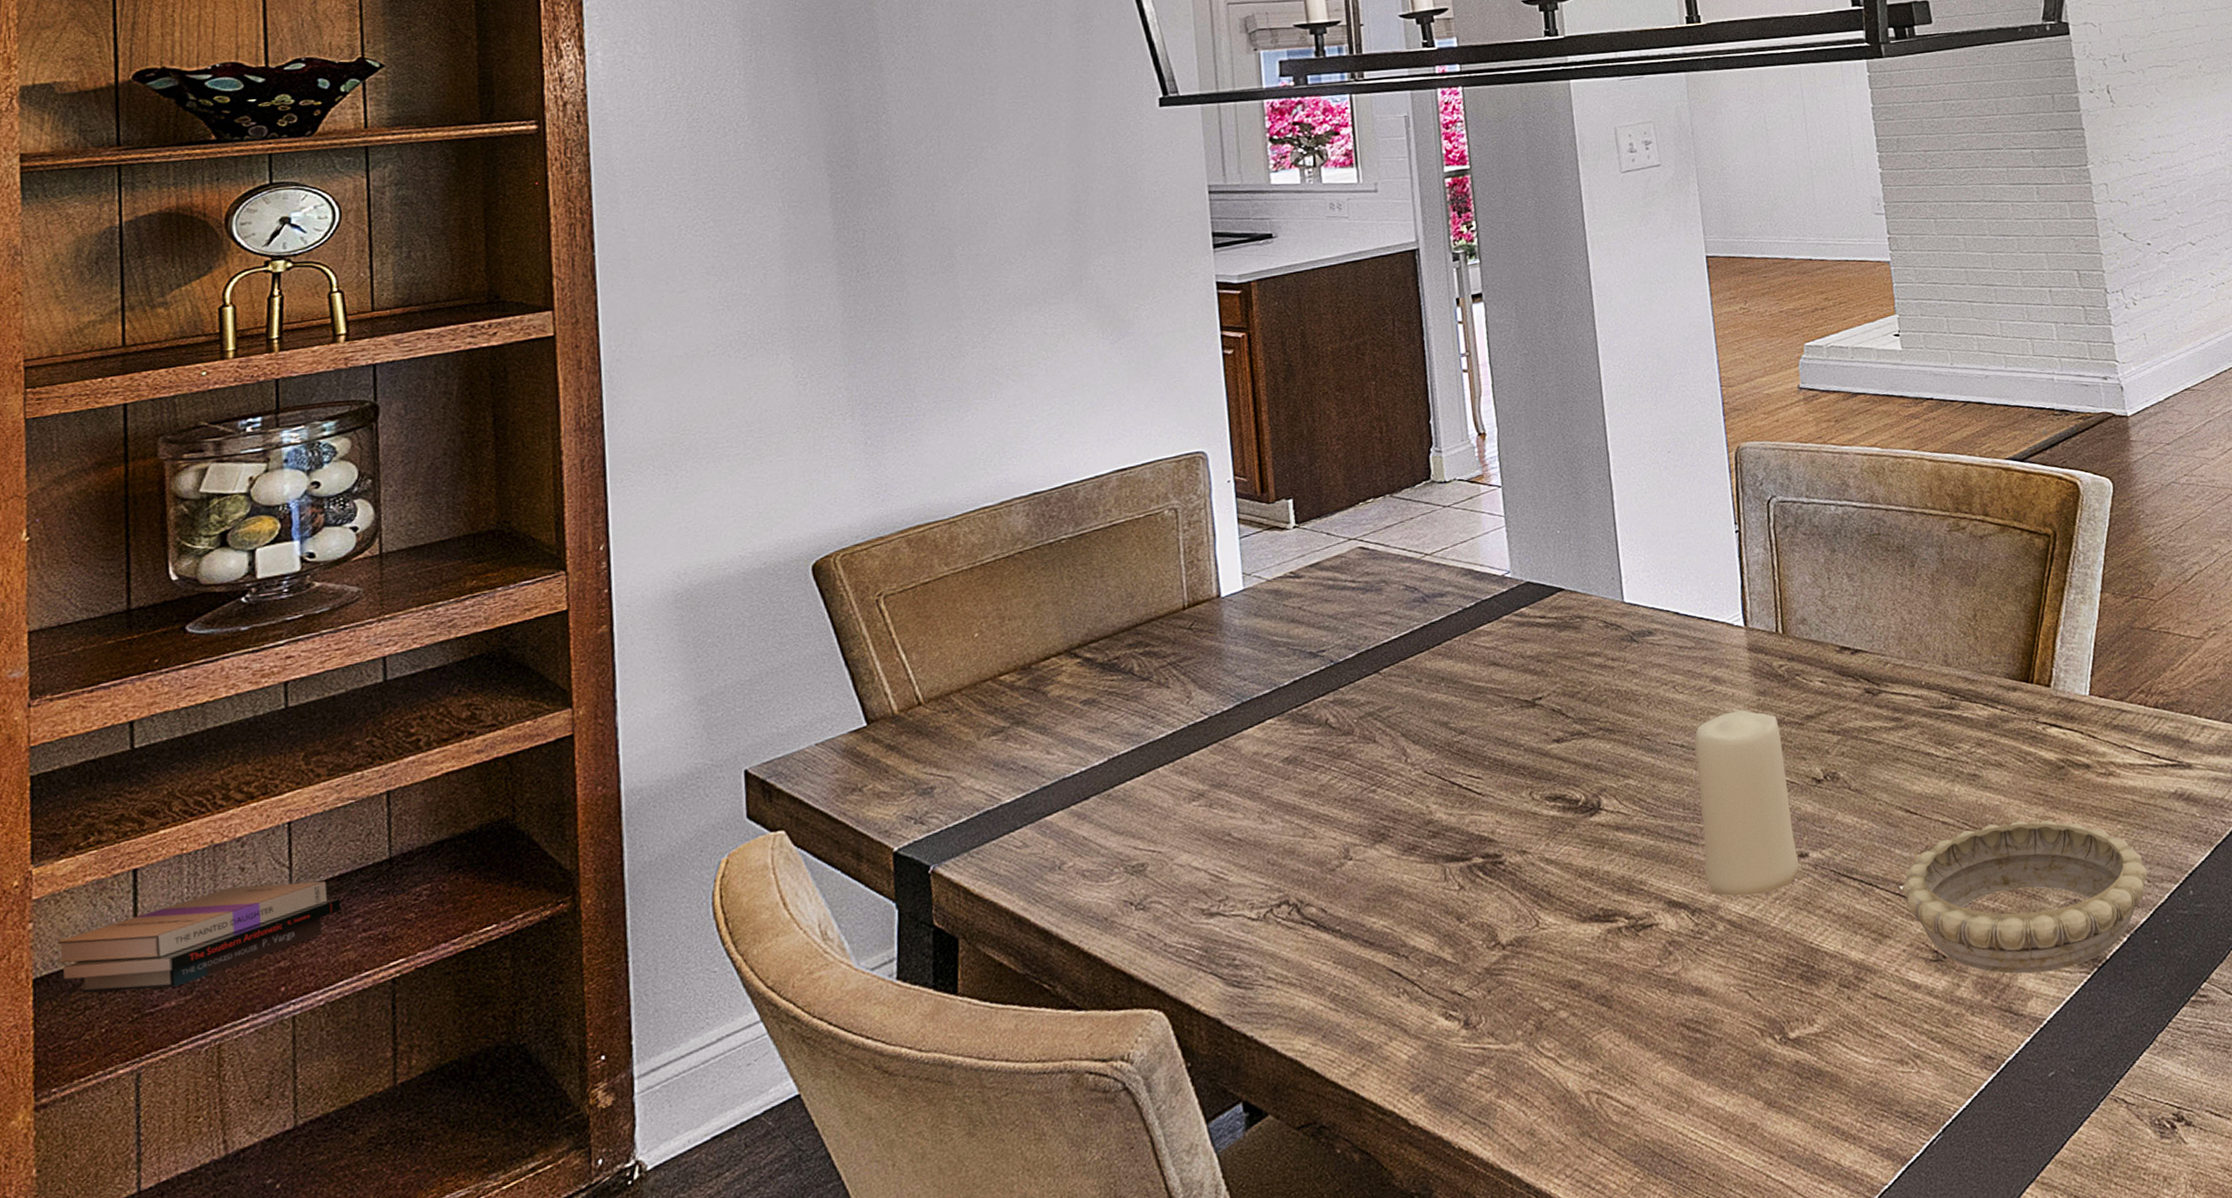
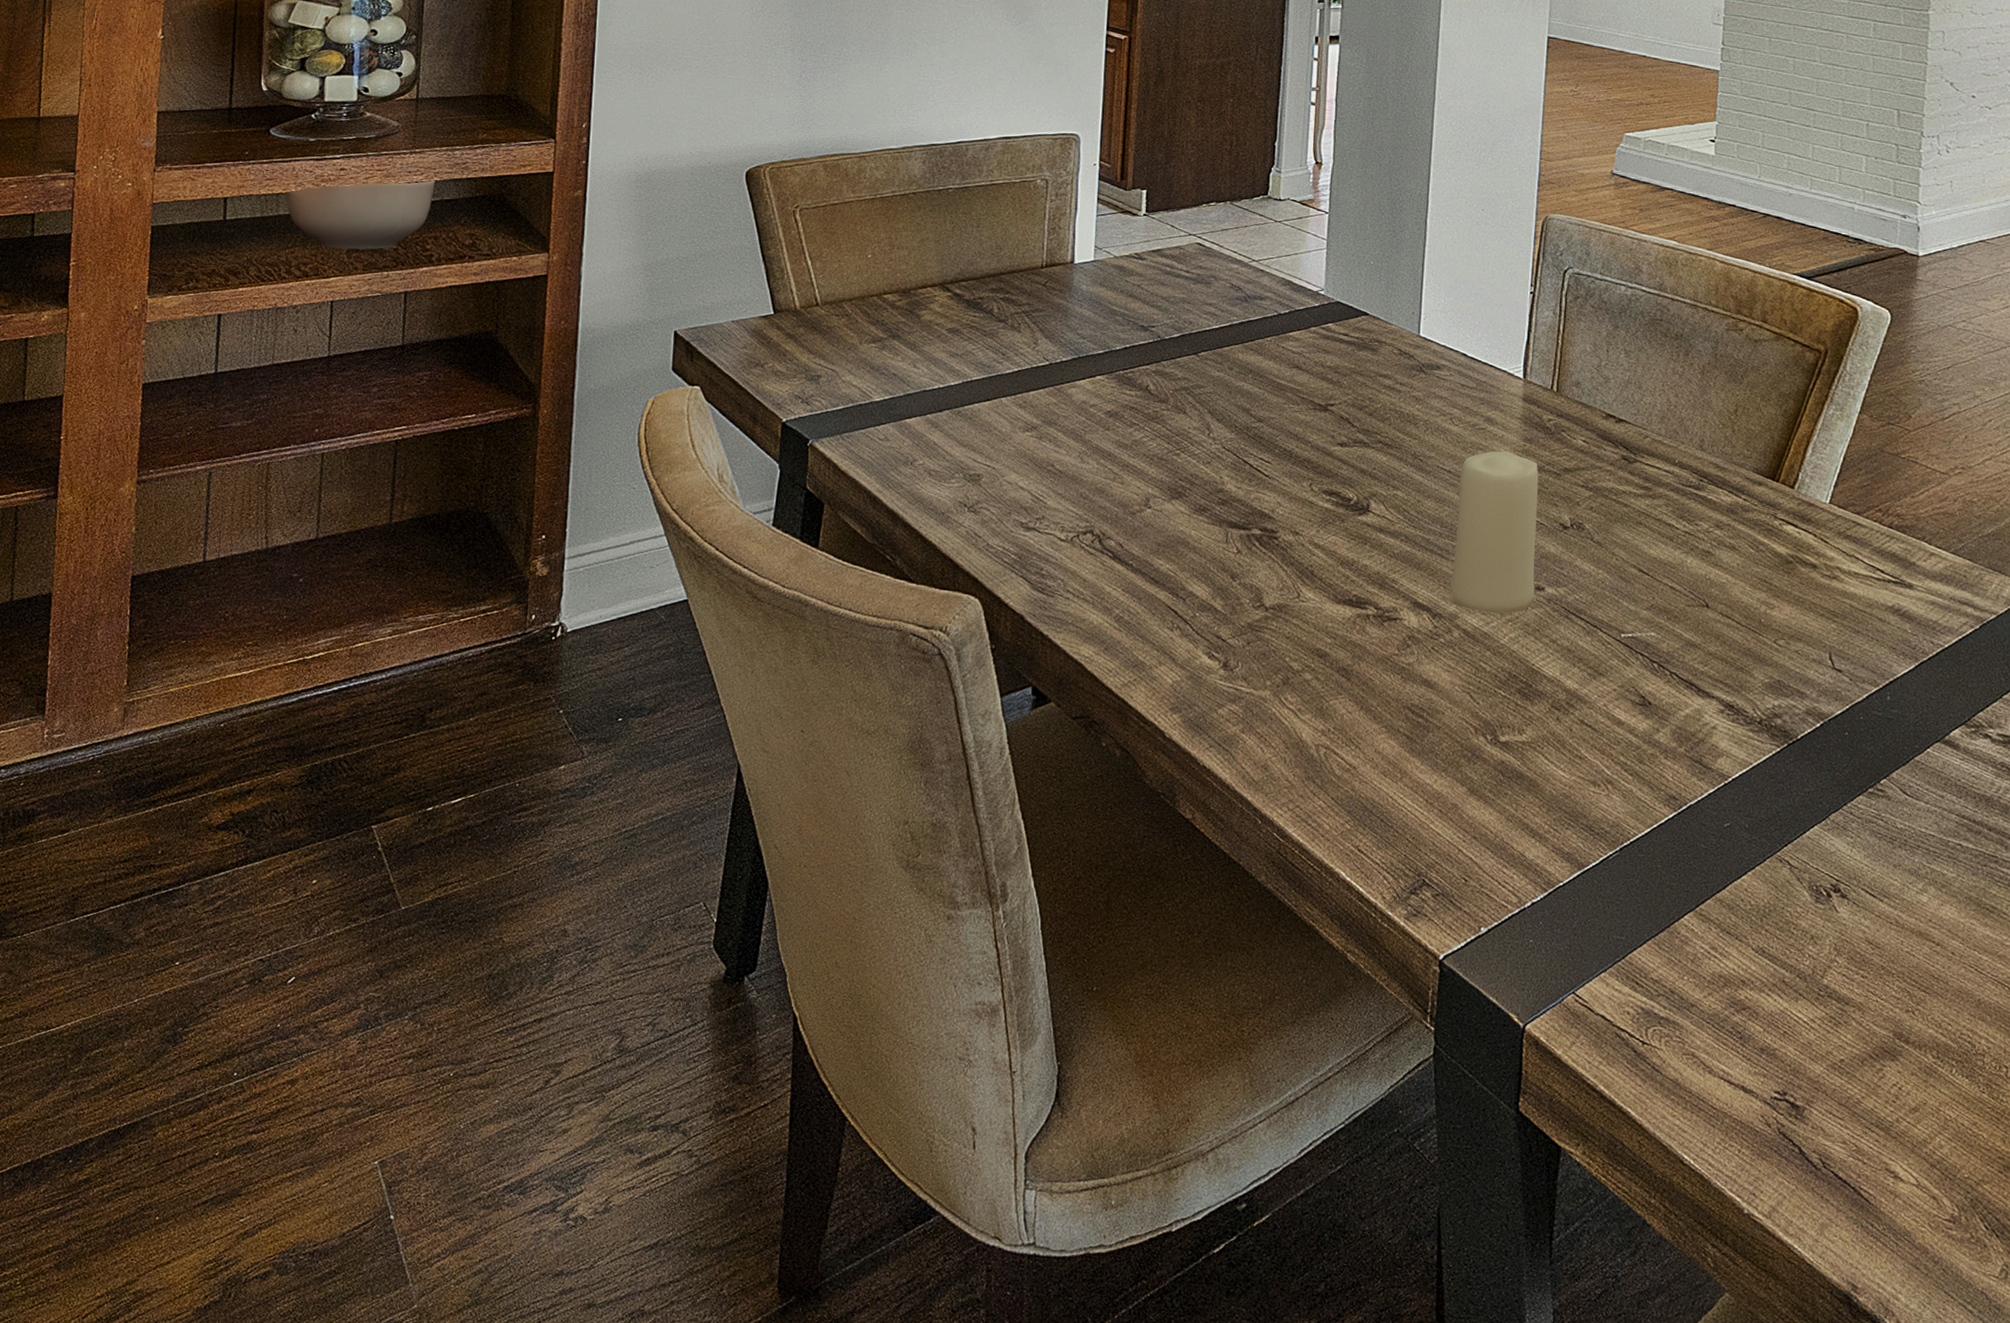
books: present [57,881,341,993] -> none [161,343,364,412]
bowl: none [213,646,415,757] -> present [285,178,436,250]
decorative bowl: present [1902,820,2148,974] -> none [1623,597,1851,738]

